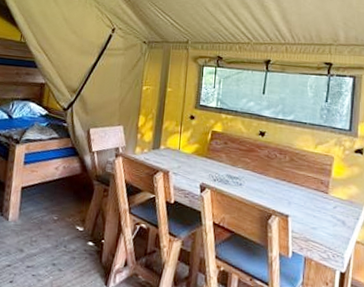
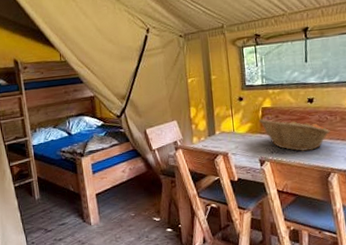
fruit basket: none [206,142,278,187] -> present [258,118,330,151]

